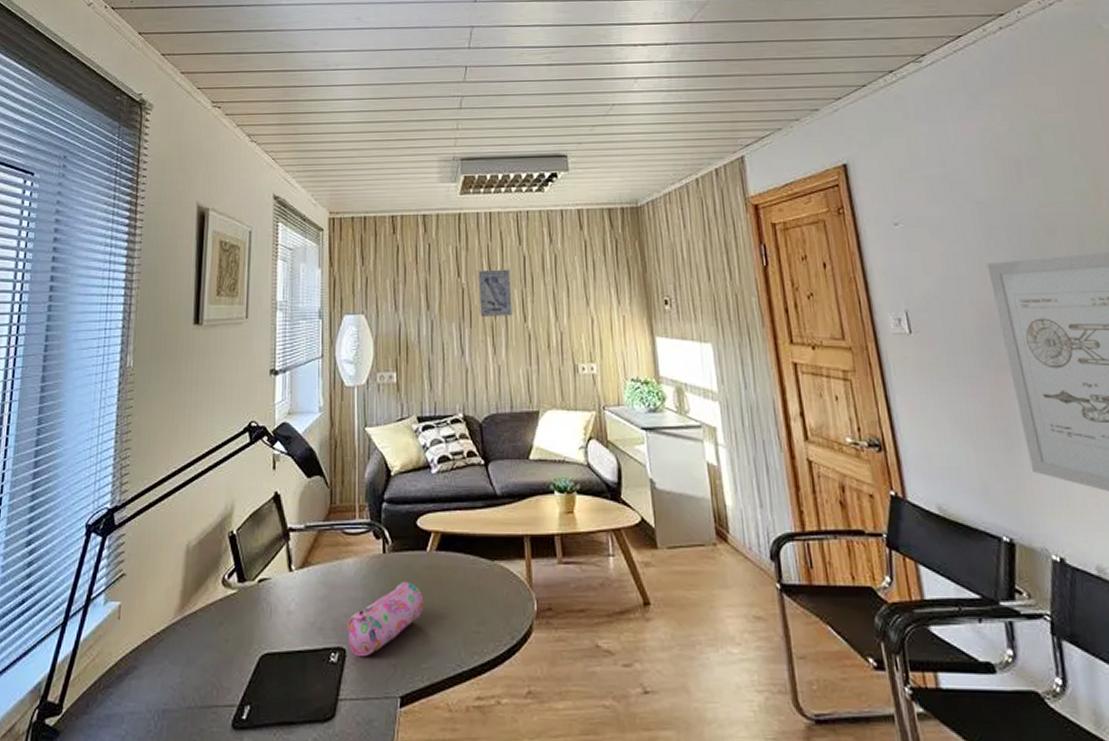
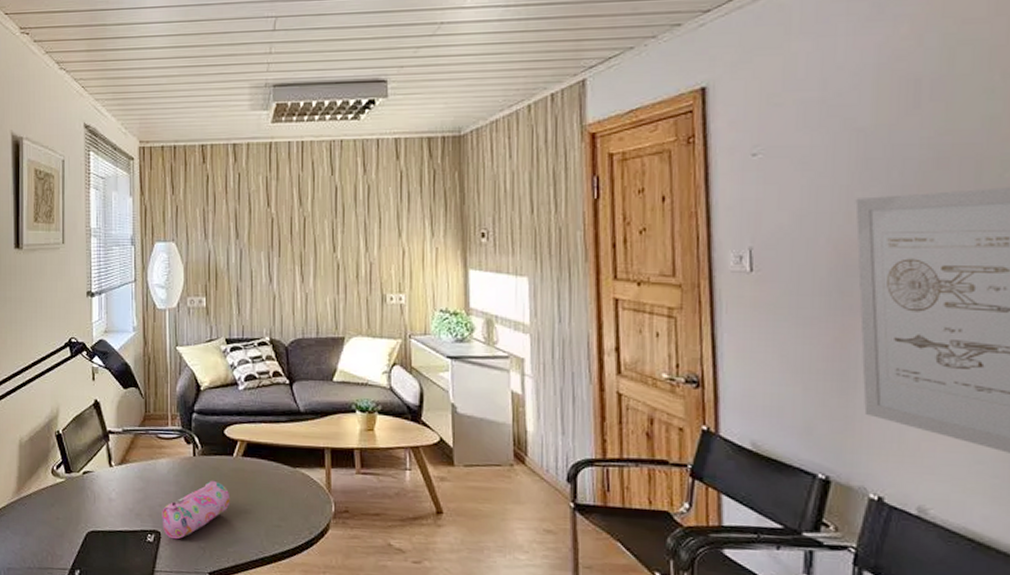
wall art: present [478,269,512,316] -> none [288,199,322,246]

